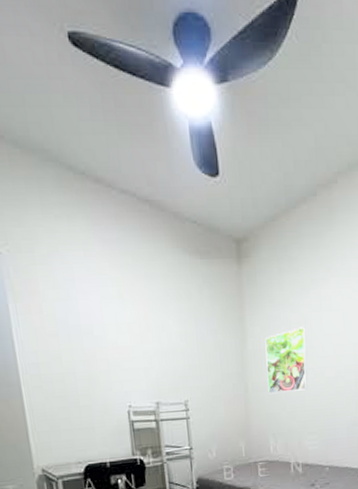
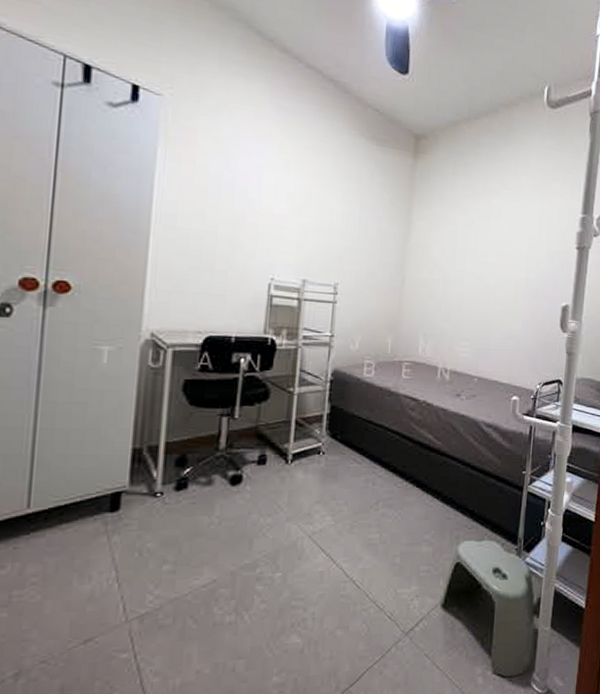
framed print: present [265,327,308,394] -> none [425,230,472,294]

